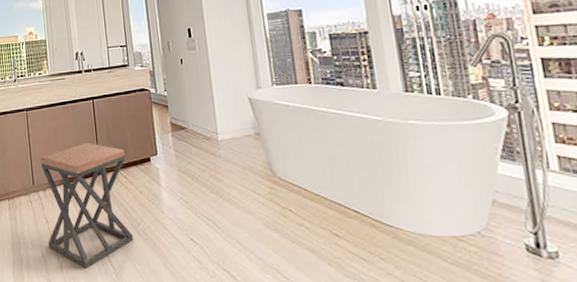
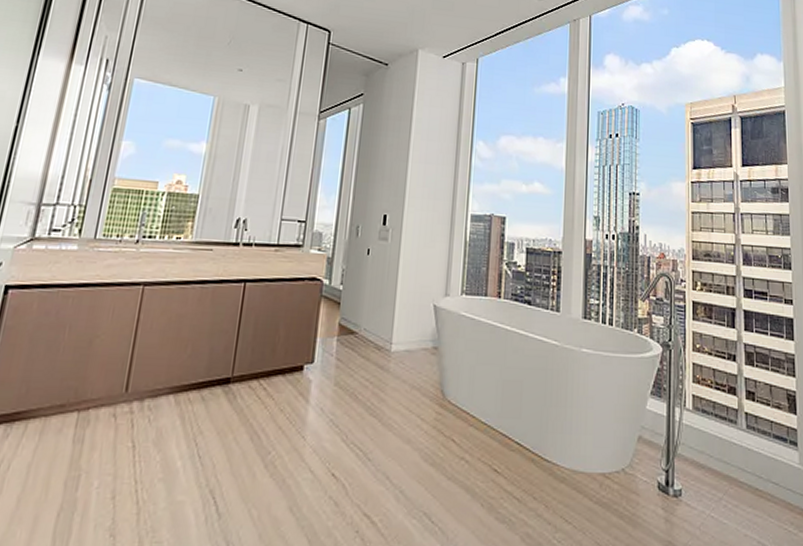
stool: present [41,142,133,268] -> none [125,338,273,515]

